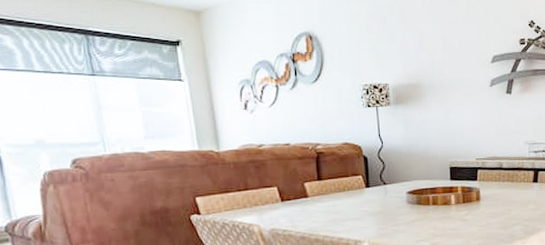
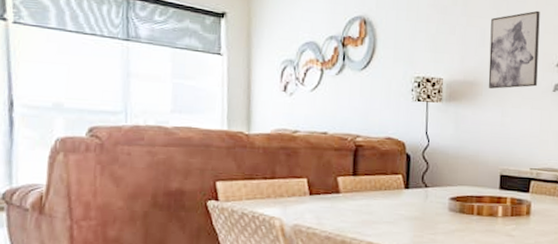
wall art: none [427,11,475,89] -> present [488,10,540,89]

